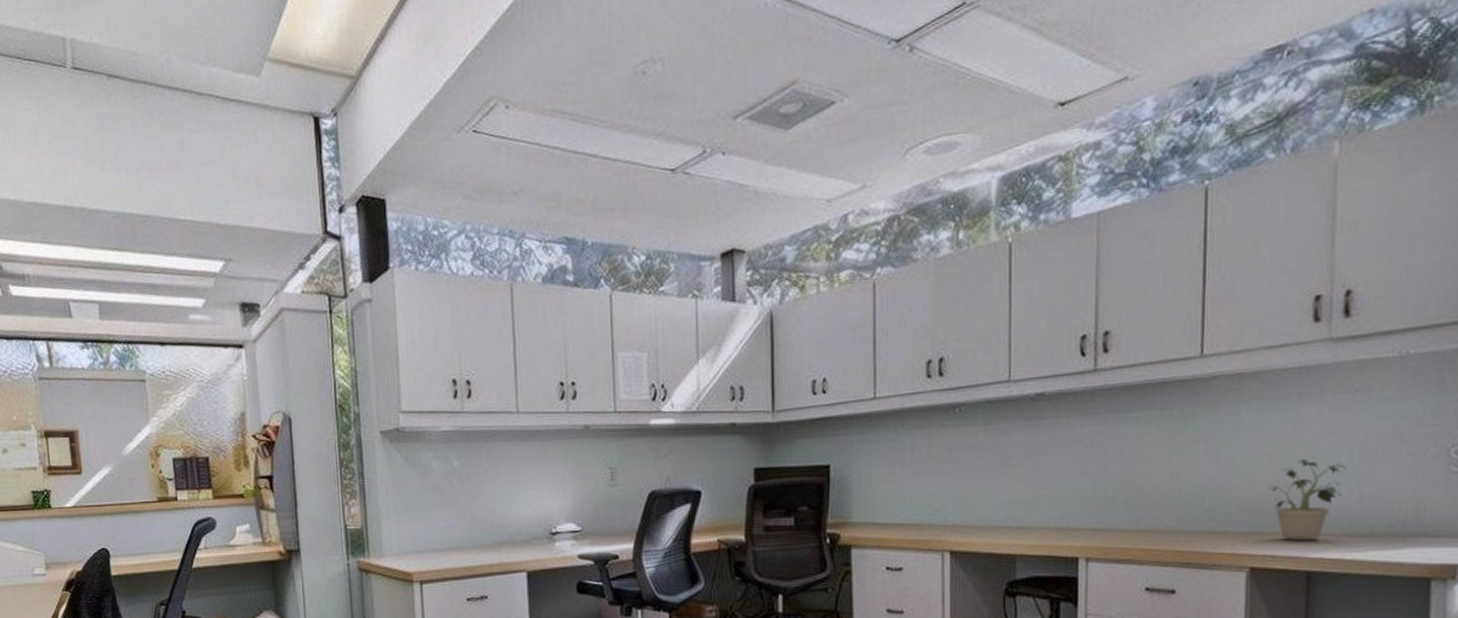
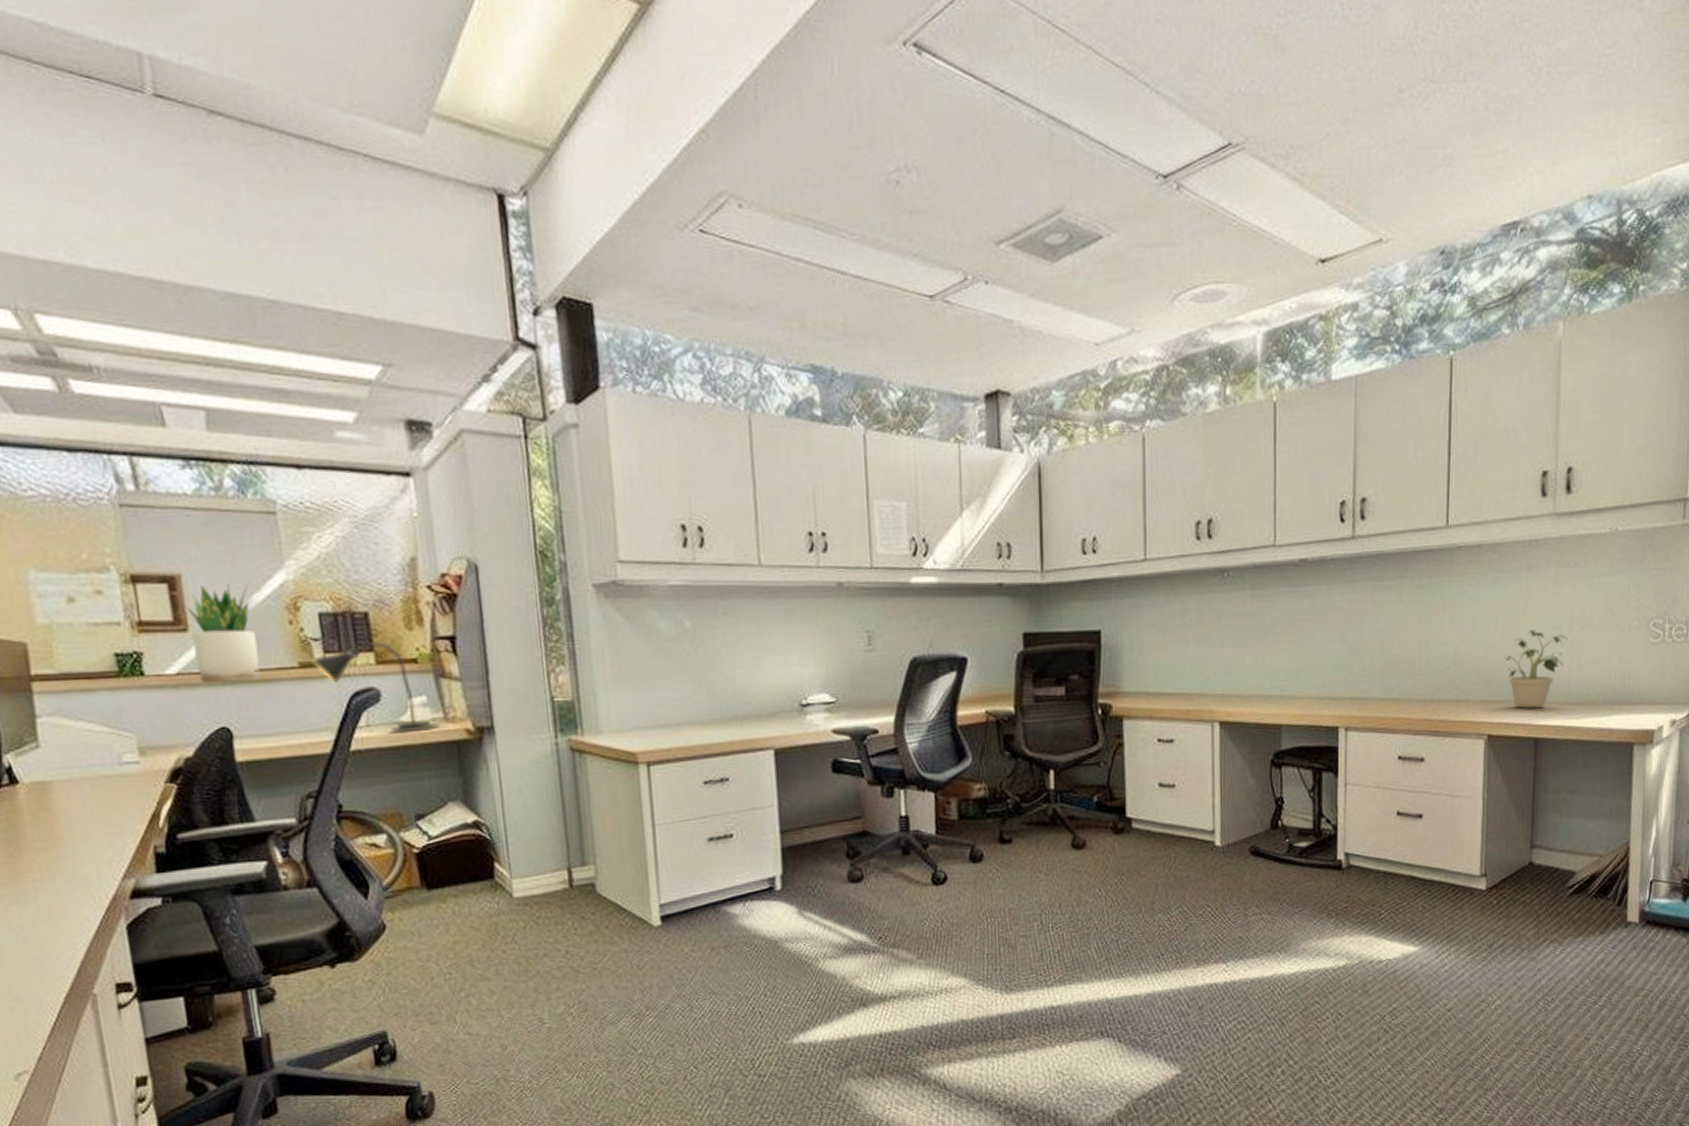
planter: none [81,436,130,514] -> present [186,583,260,683]
desk lamp: none [166,481,259,555] -> present [311,642,440,734]

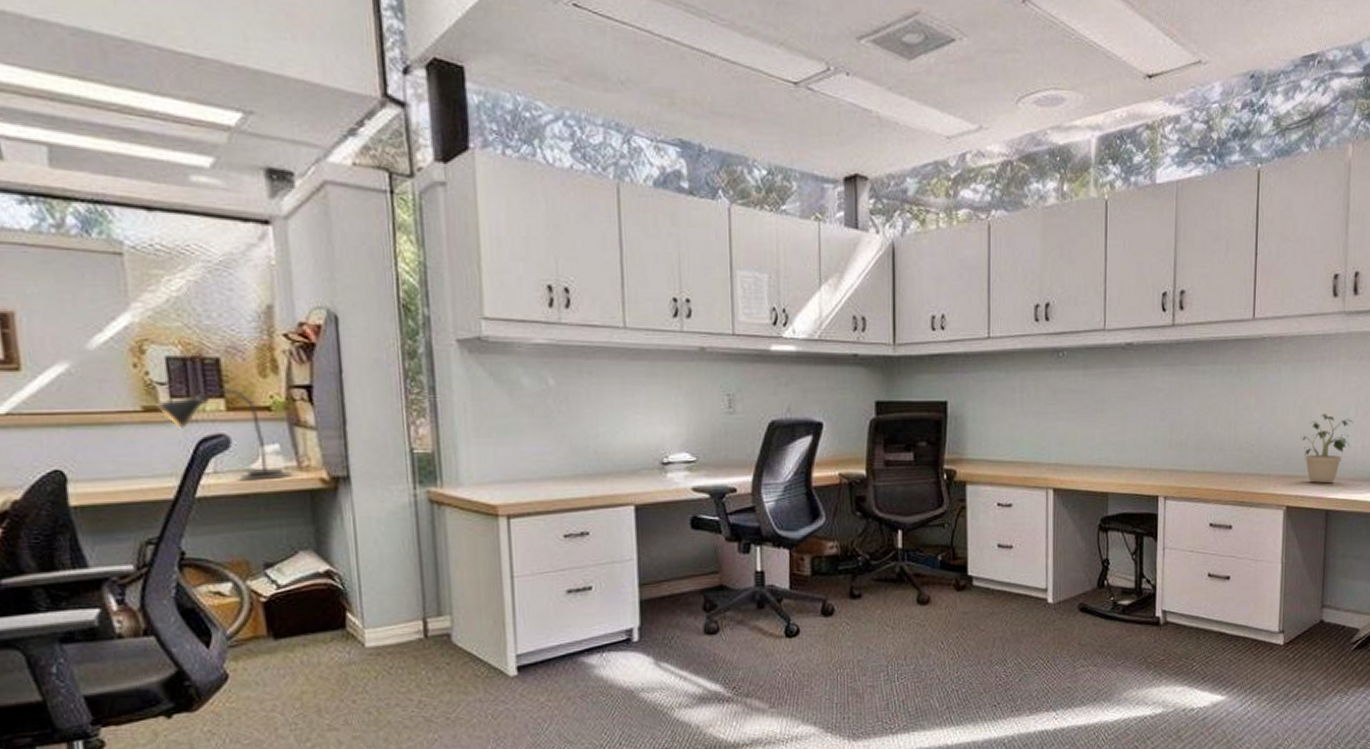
planter: present [186,583,260,683] -> none [19,323,99,425]

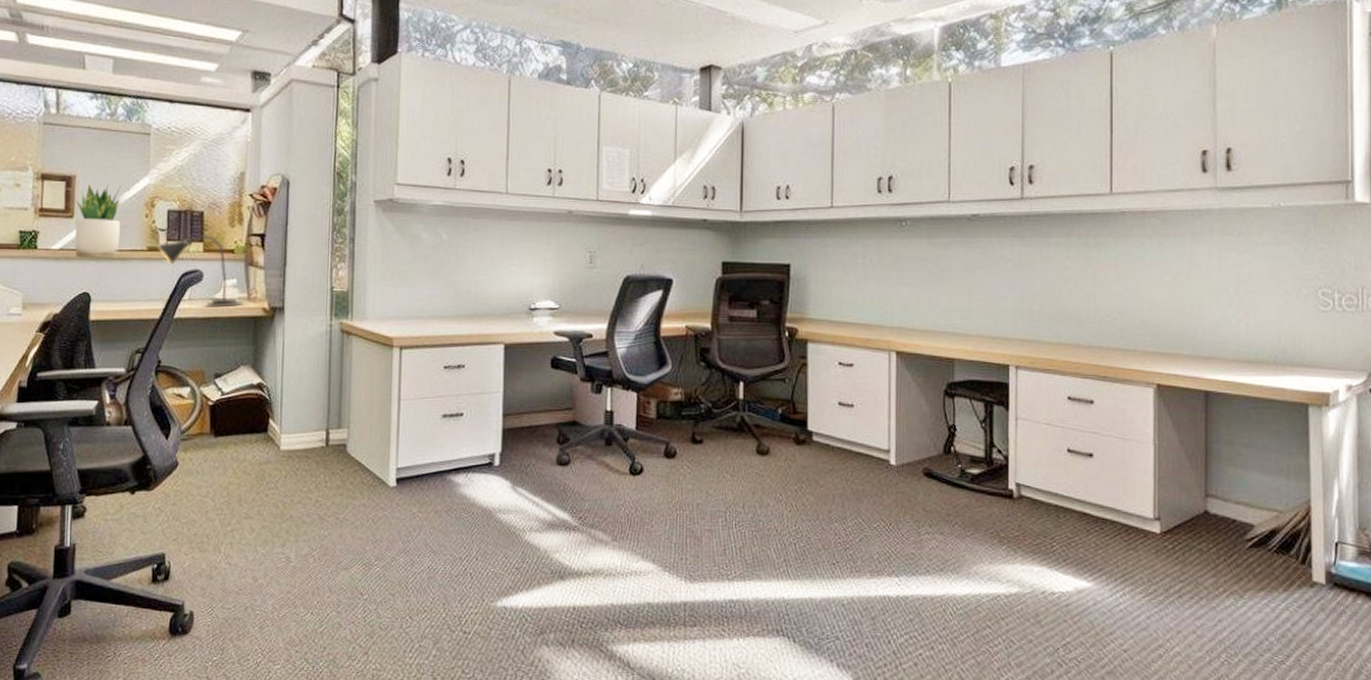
planter: none [19,323,99,425] -> present [75,184,121,259]
potted plant: present [1300,414,1354,484] -> none [1170,290,1234,364]

